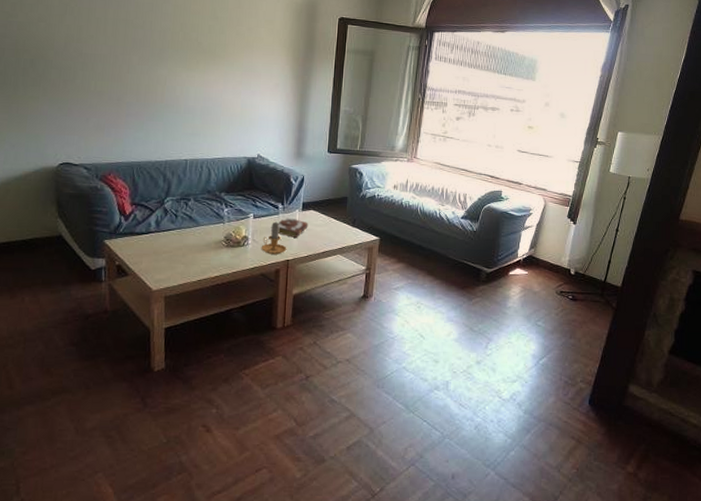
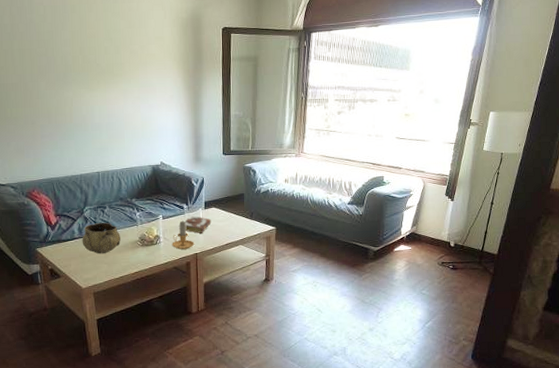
decorative bowl: none [158,216,204,252] -> present [82,222,121,253]

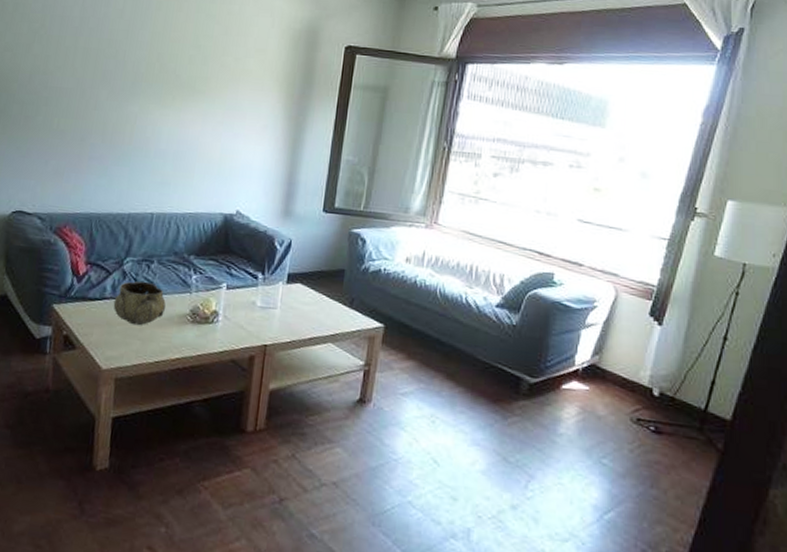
candle: present [172,220,195,250] -> none [233,295,265,337]
book: present [184,216,212,233] -> none [254,290,294,317]

